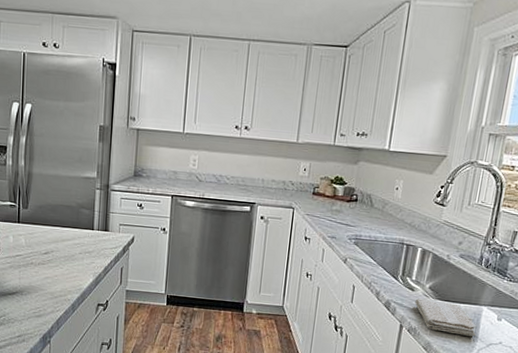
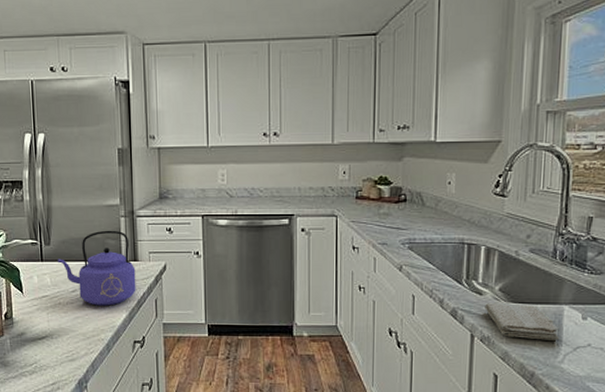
kettle: none [33,200,106,270] -> present [57,230,136,306]

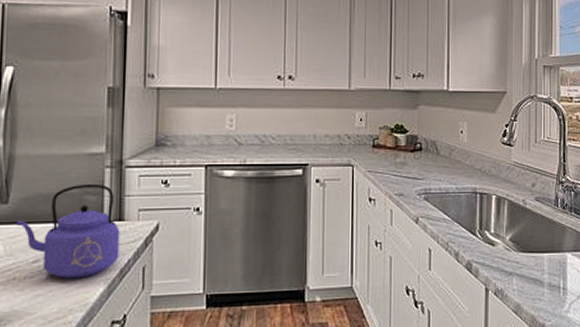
washcloth: present [485,303,559,340] -> none [497,253,564,290]

